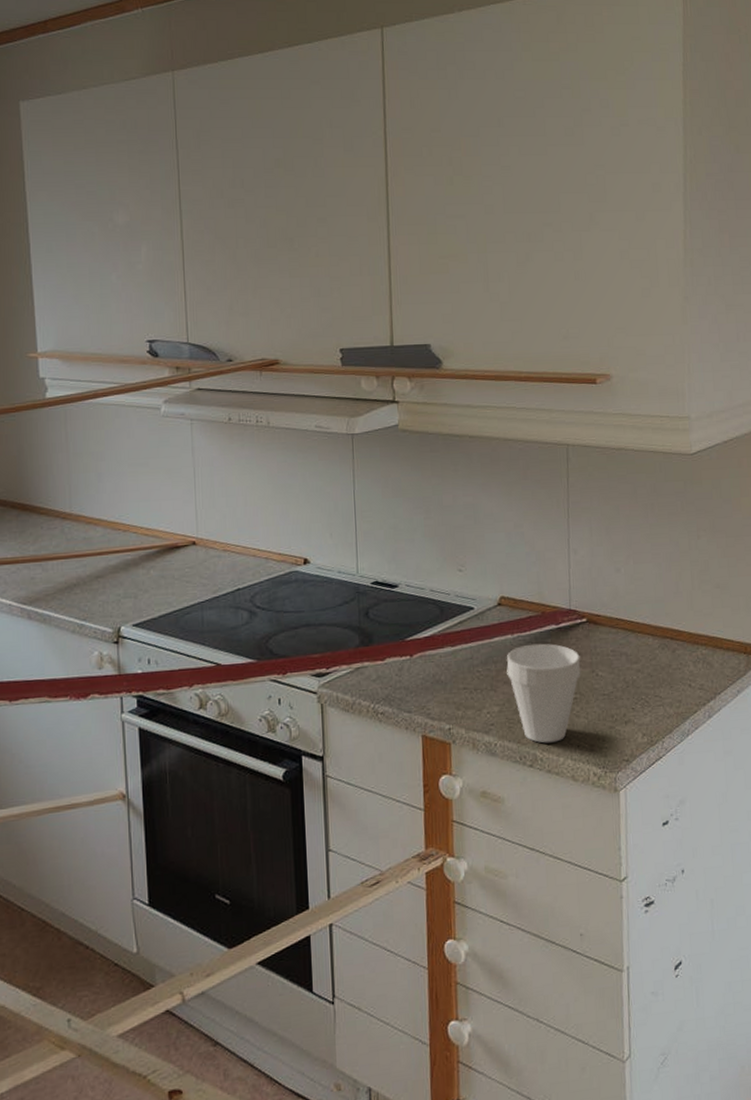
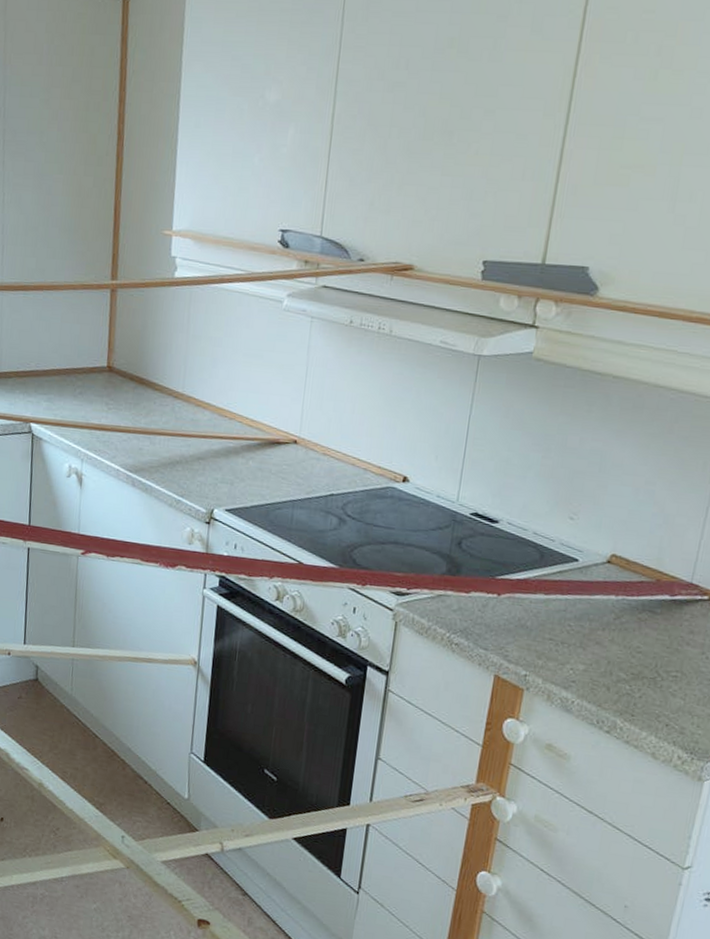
cup: present [506,643,581,744] -> none [601,609,692,716]

